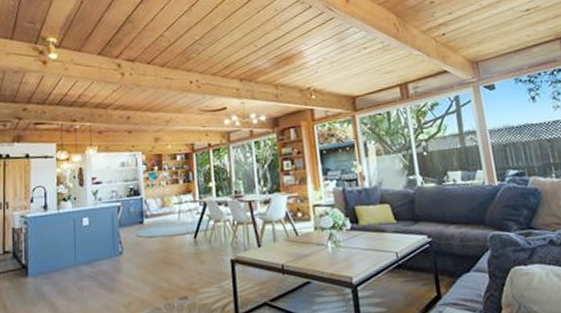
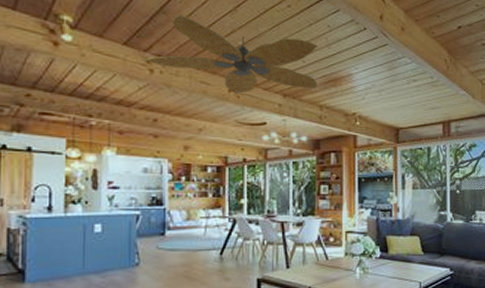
ceiling fan: none [116,21,271,85] -> present [144,14,318,95]

